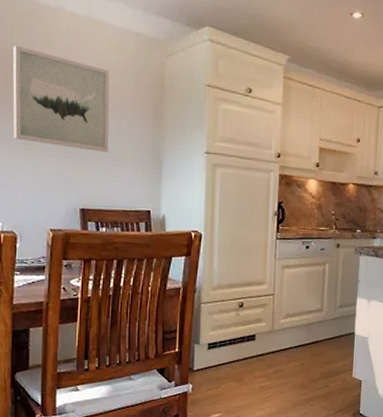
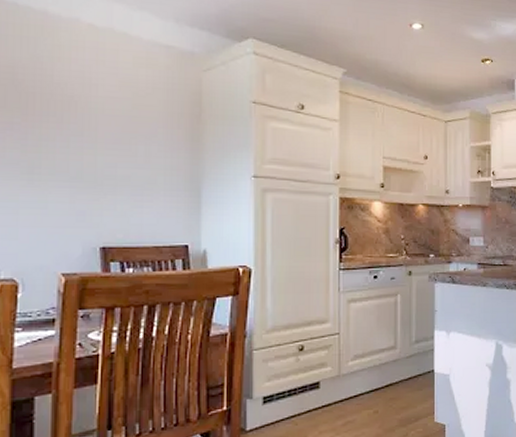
wall art: present [13,46,110,152] -> none [14,61,136,180]

